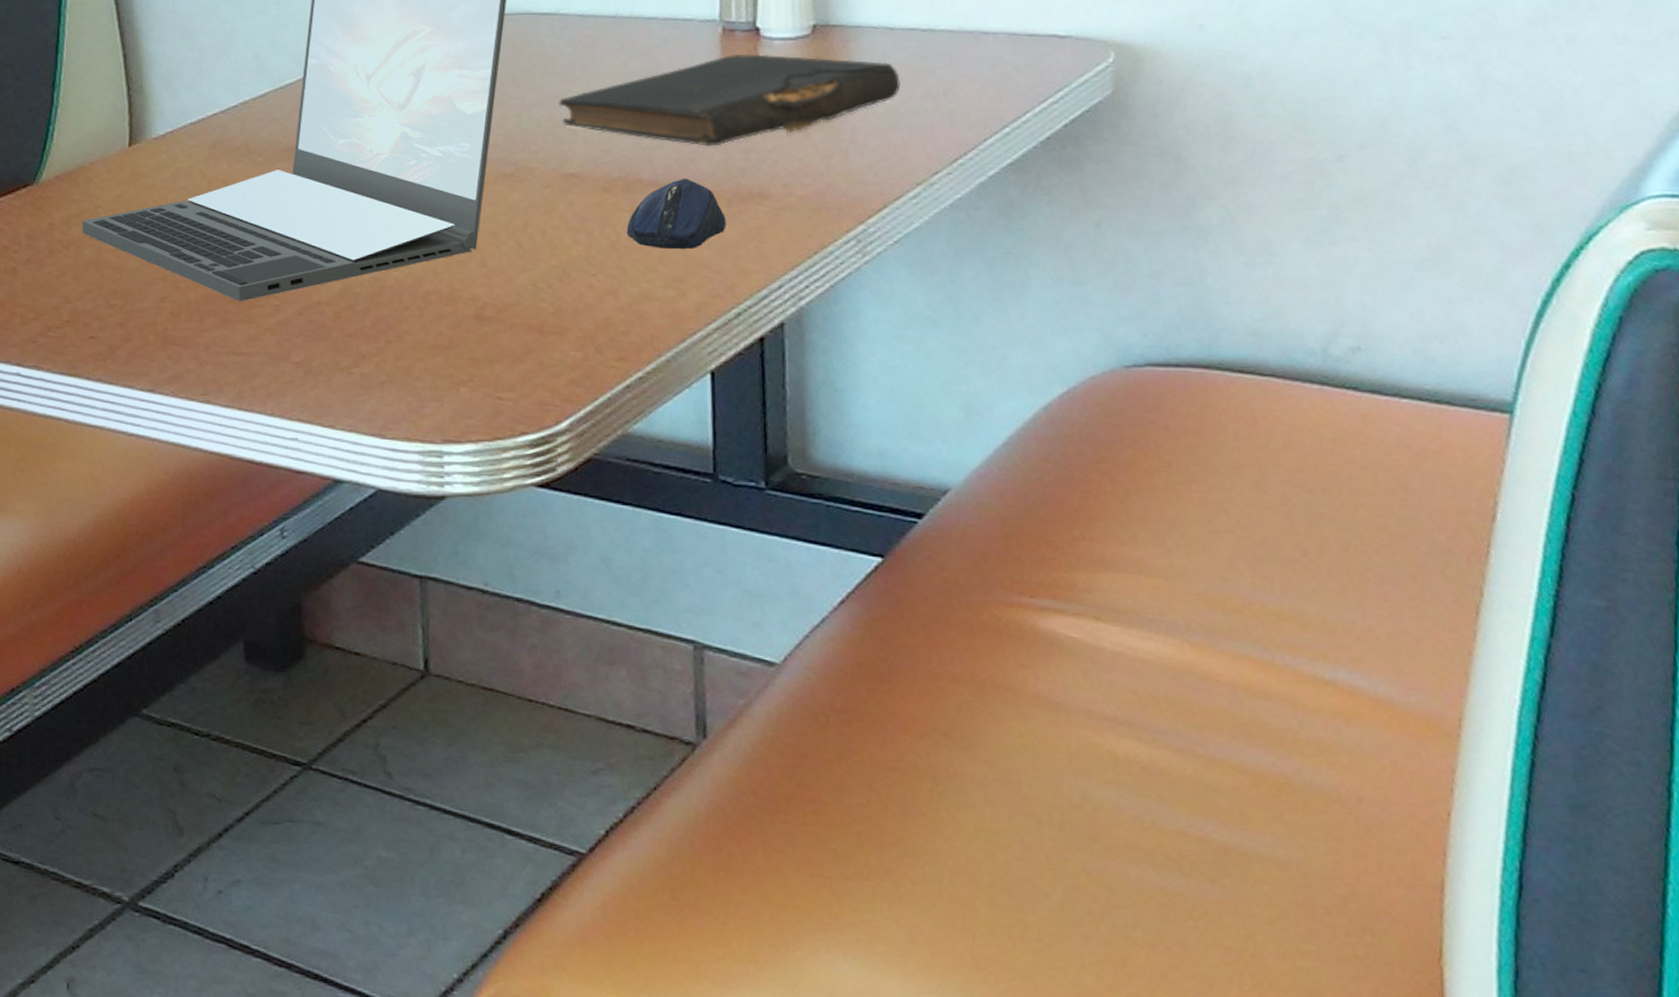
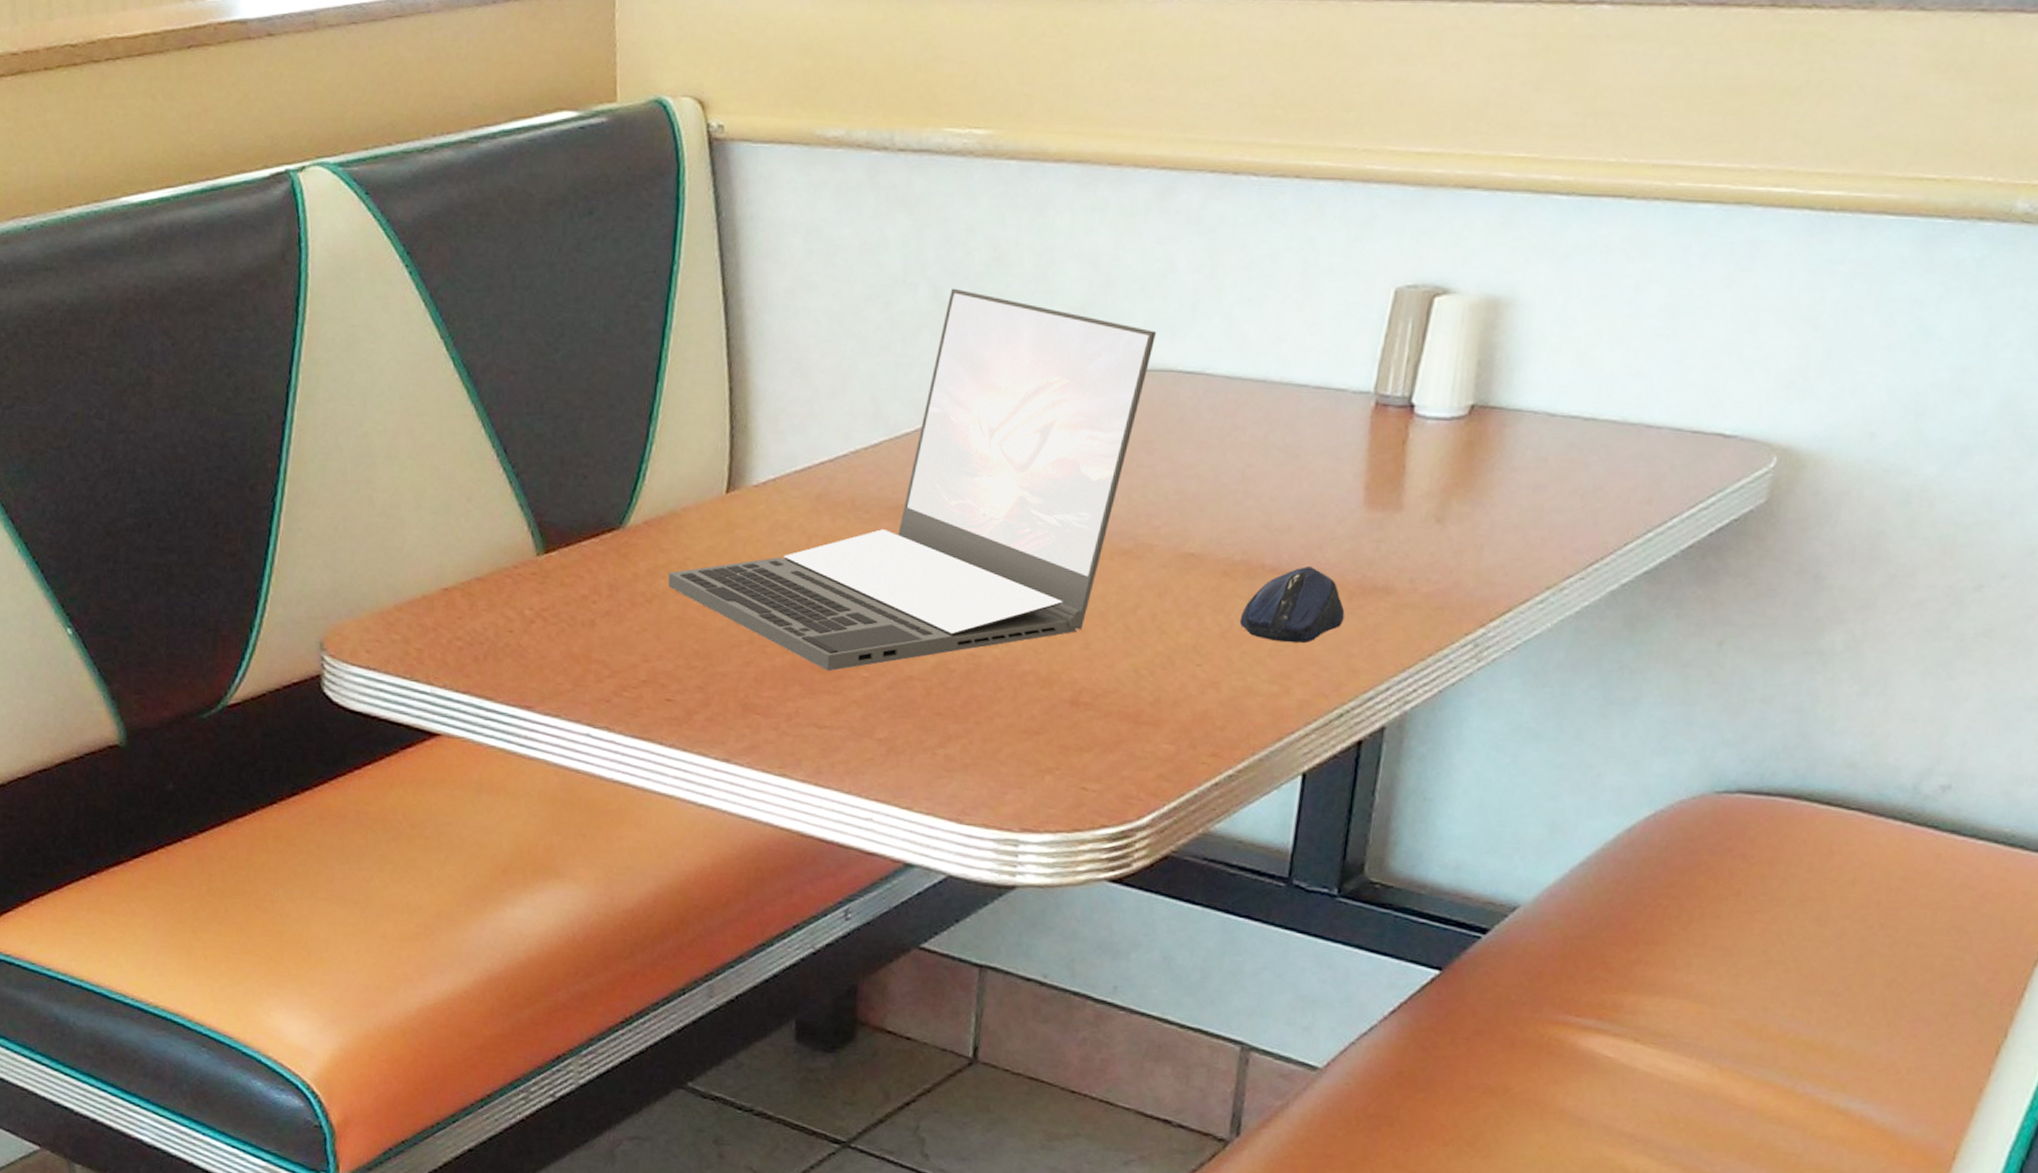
book: present [558,54,901,146] -> none [1190,432,1552,533]

